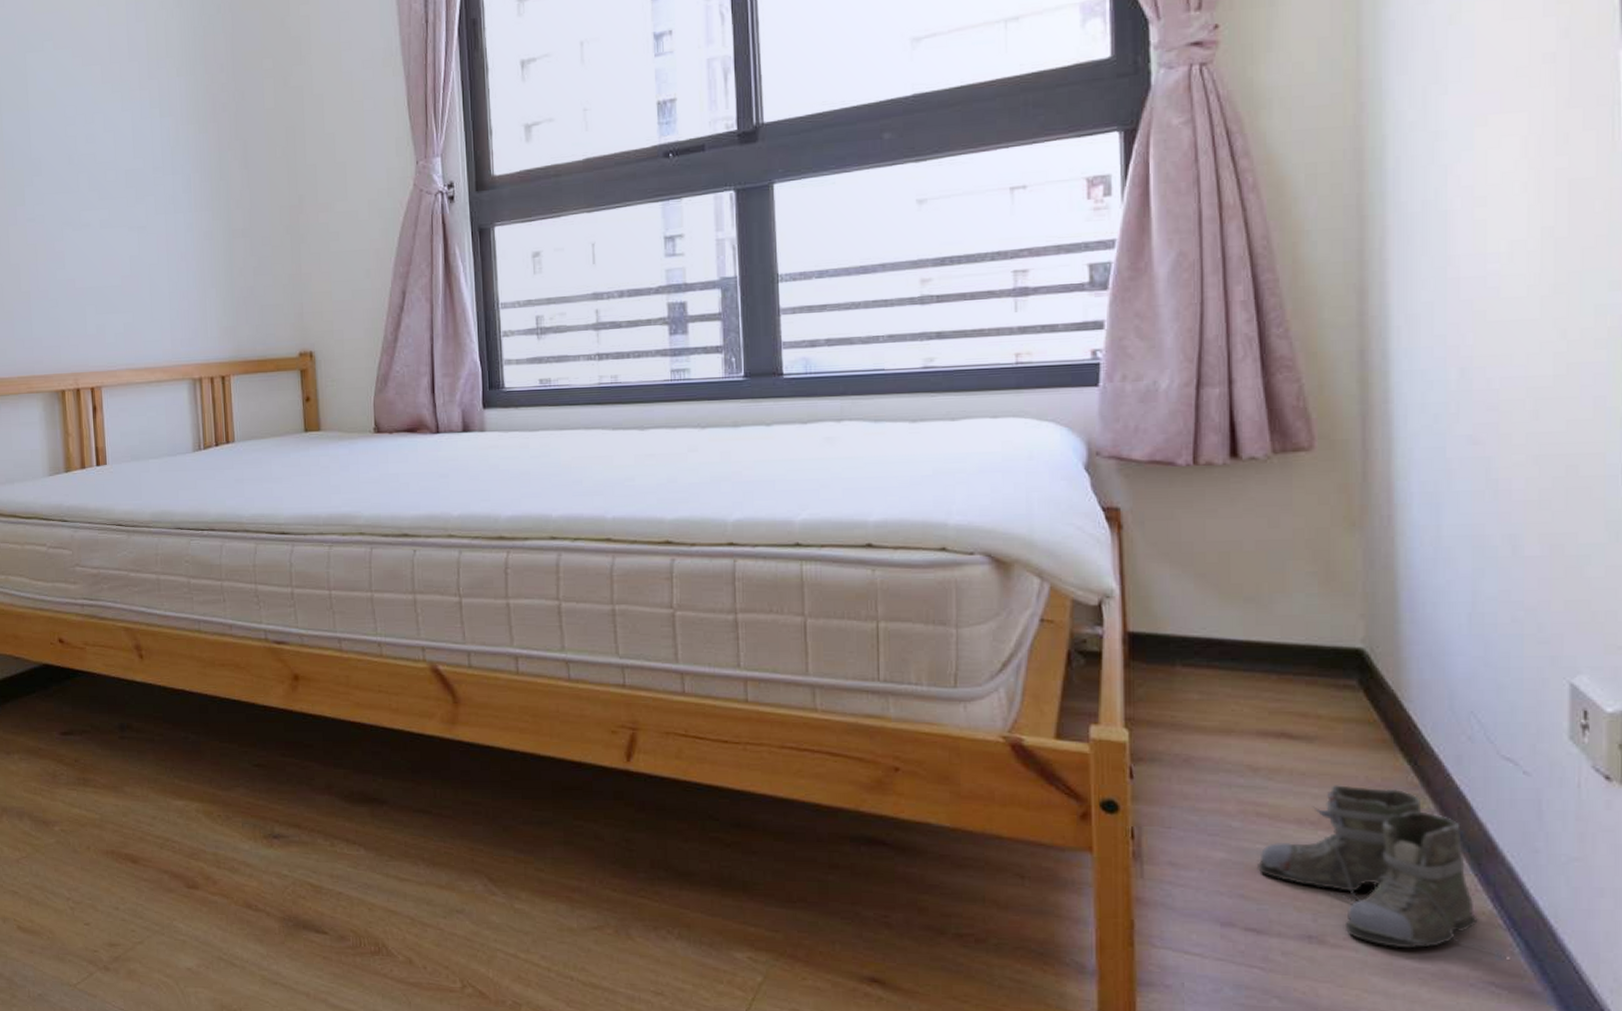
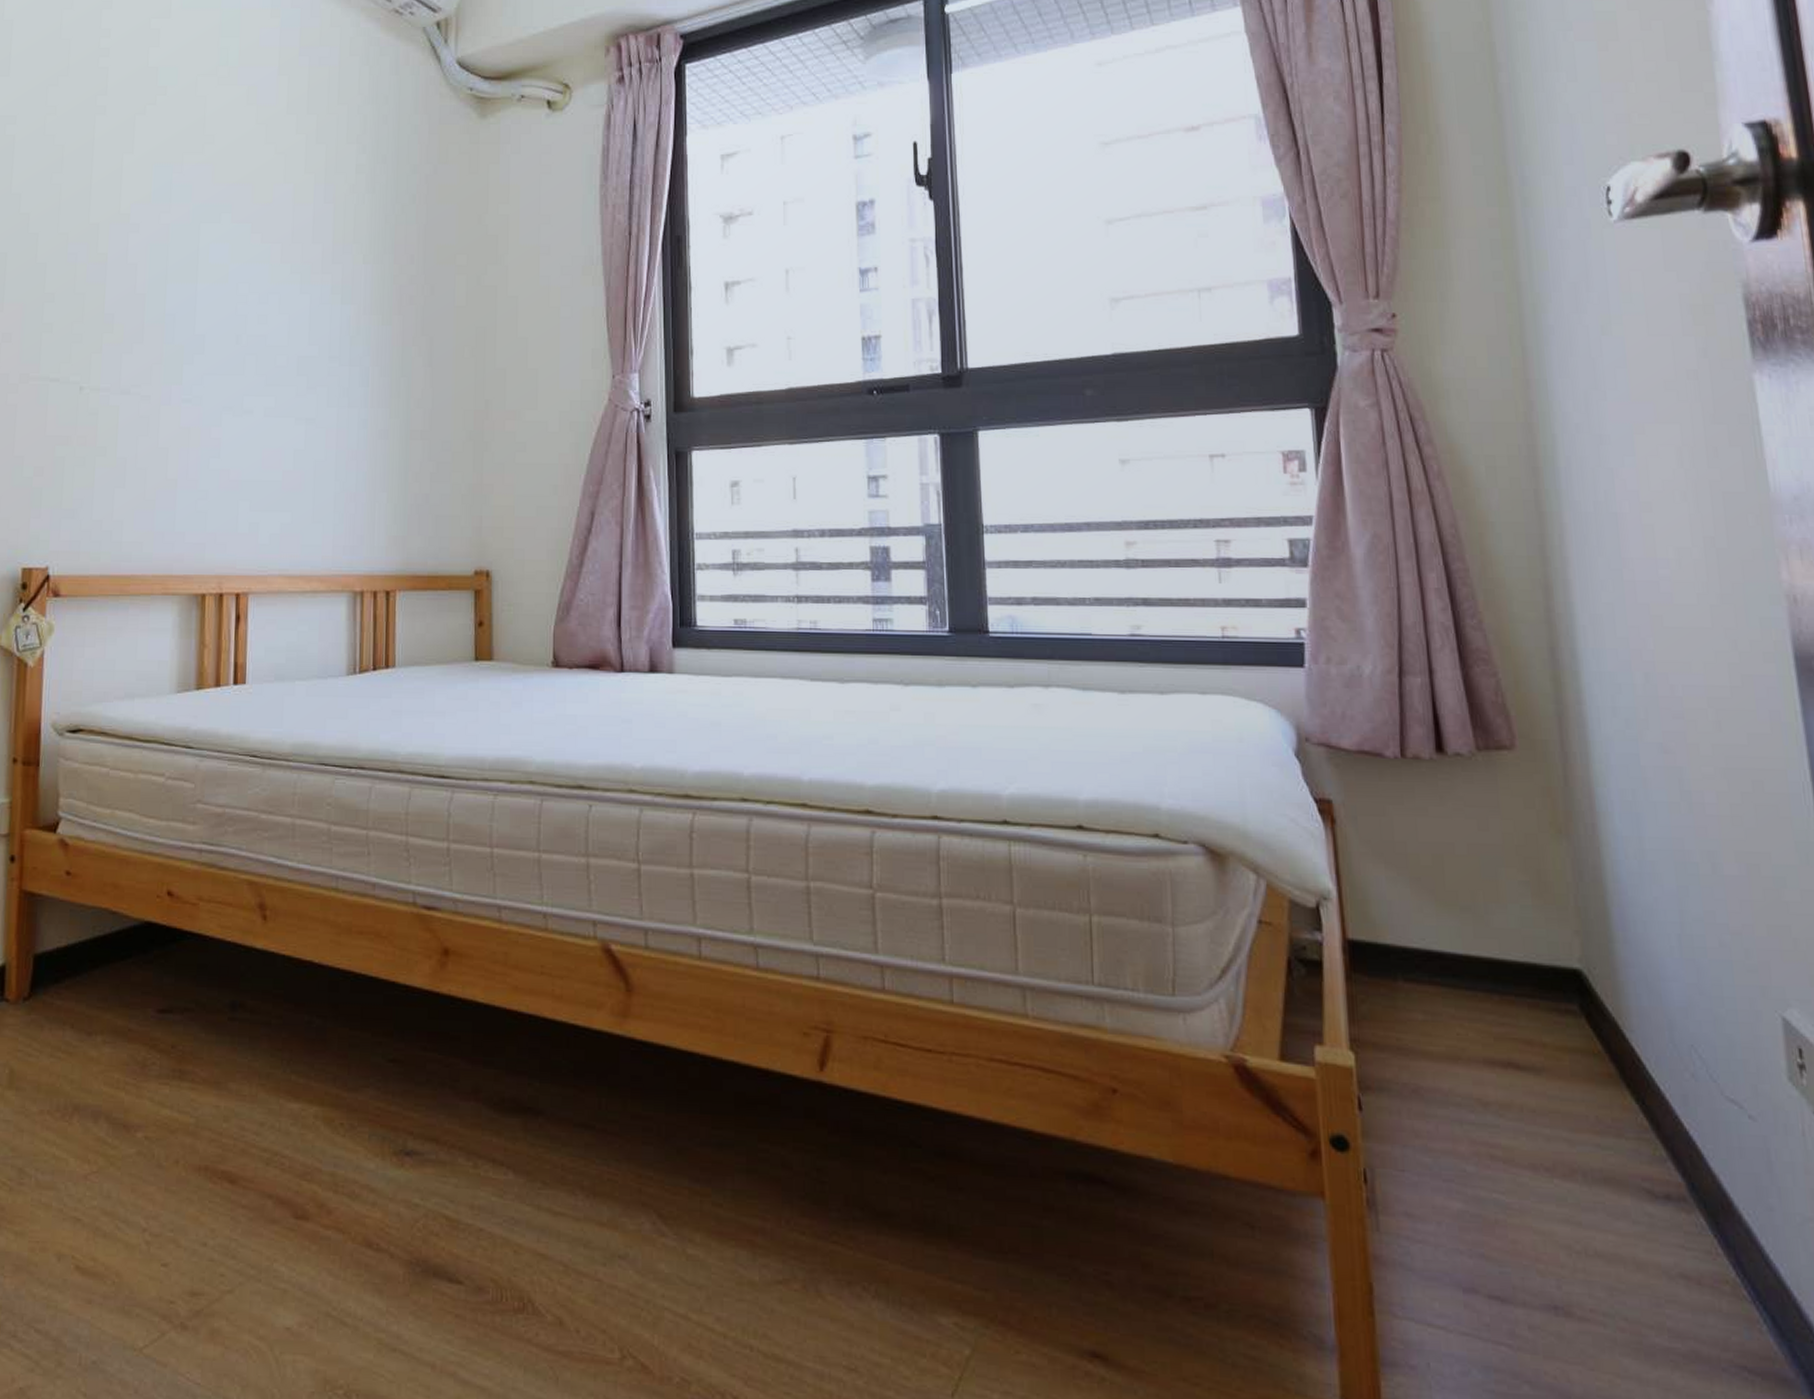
boots: present [1258,785,1507,958] -> none [1496,1125,1755,1337]

